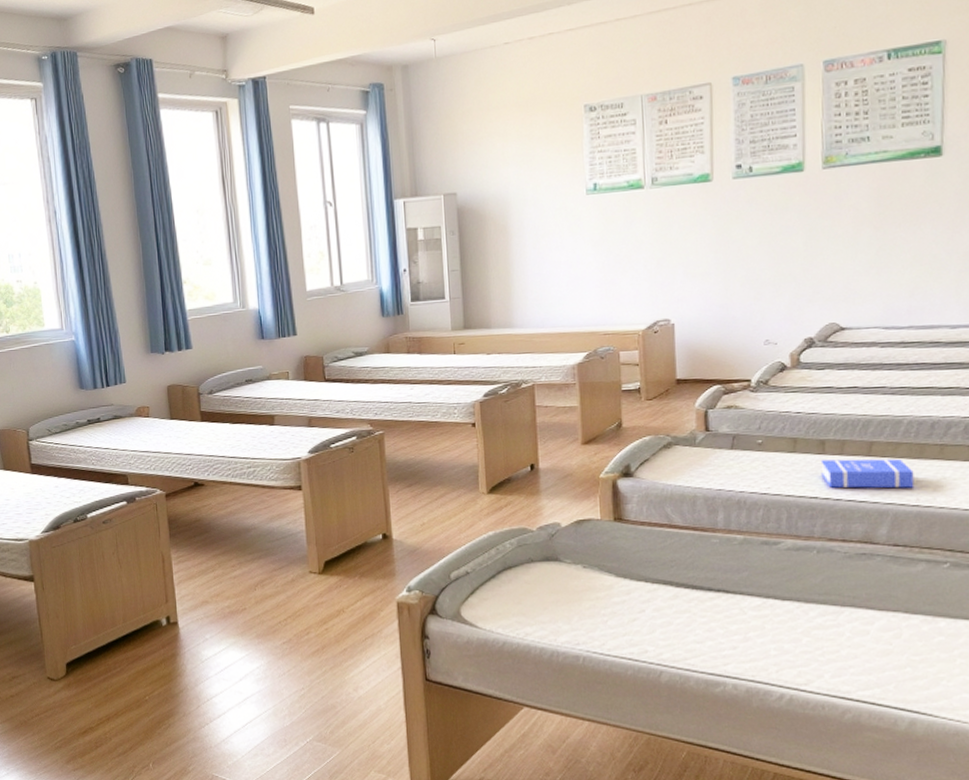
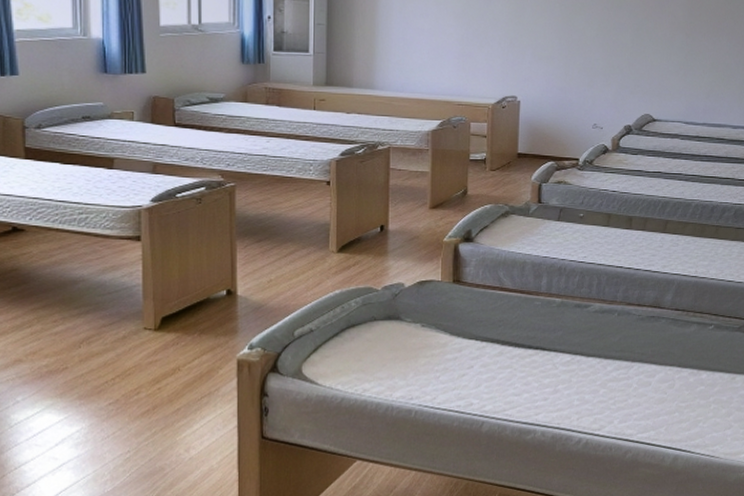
book: present [820,458,914,489] -> none [627,234,695,261]

